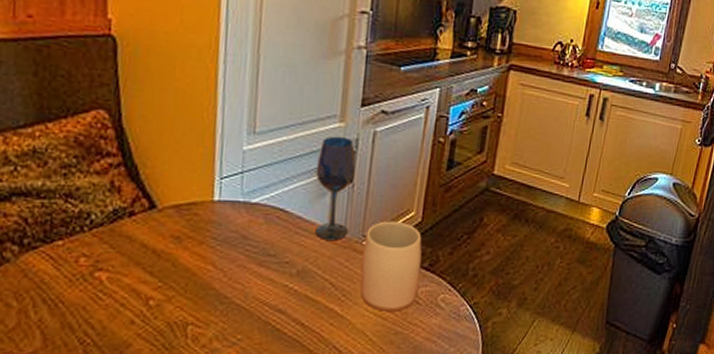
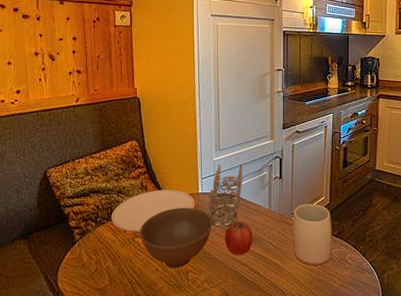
plate: none [51,193,207,263] -> present [111,190,195,233]
bowl: none [102,224,235,320] -> present [139,208,213,269]
napkin holder: none [226,156,291,253] -> present [207,163,243,226]
fruit: none [251,246,300,298] -> present [224,221,253,256]
wineglass: present [315,136,357,240] -> none [258,149,283,217]

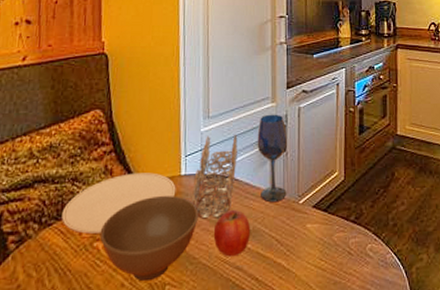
wineglass: none [258,149,283,217] -> present [257,114,288,202]
mug: present [292,203,333,266] -> none [300,181,349,263]

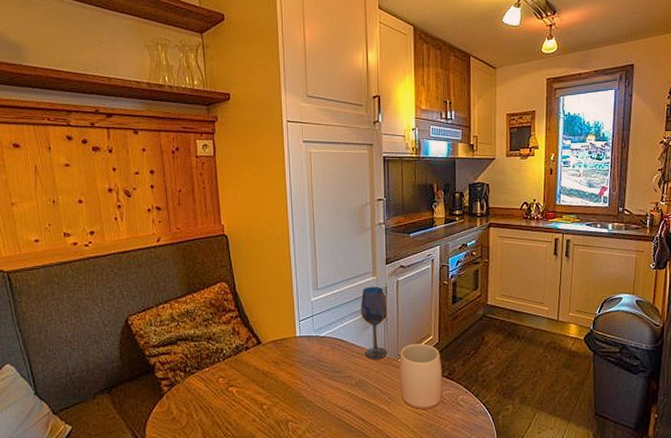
plate: present [62,172,176,235] -> none [202,334,293,382]
bowl: present [99,196,199,282] -> none [233,353,313,419]
napkin holder: present [192,134,238,218] -> none [307,303,344,371]
fruit: present [213,210,251,257] -> none [325,365,357,402]
mug: none [300,181,349,263] -> present [399,343,443,409]

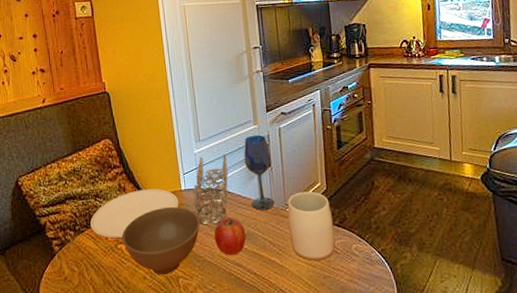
plate: none [202,334,293,382] -> present [90,188,179,239]
bowl: none [233,353,313,419] -> present [121,207,200,275]
napkin holder: none [307,303,344,371] -> present [193,153,228,224]
fruit: none [325,365,357,402] -> present [214,217,246,256]

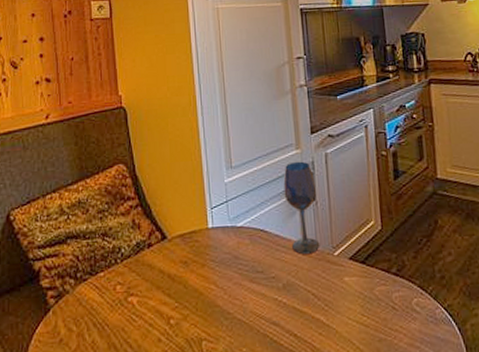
plate: present [90,188,179,239] -> none [95,226,205,290]
bowl: present [121,207,200,275] -> none [133,249,230,337]
napkin holder: present [193,153,228,224] -> none [221,183,265,271]
fruit: present [214,217,246,256] -> none [246,263,285,312]
mug: present [287,191,335,261] -> none [334,231,392,319]

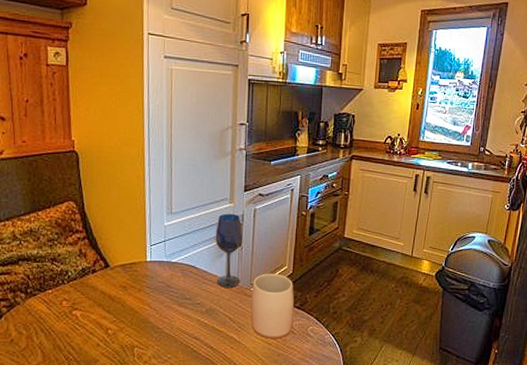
mug: none [334,231,392,319] -> present [251,273,295,339]

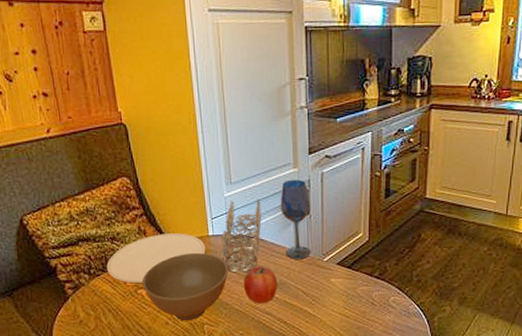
plate: none [44,257,143,305] -> present [107,233,206,284]
bowl: none [77,277,162,344] -> present [142,253,229,321]
napkin holder: none [156,229,198,297] -> present [221,198,262,272]
fruit: none [175,292,208,329] -> present [243,266,278,304]
mug: present [251,273,295,339] -> none [324,241,373,311]

